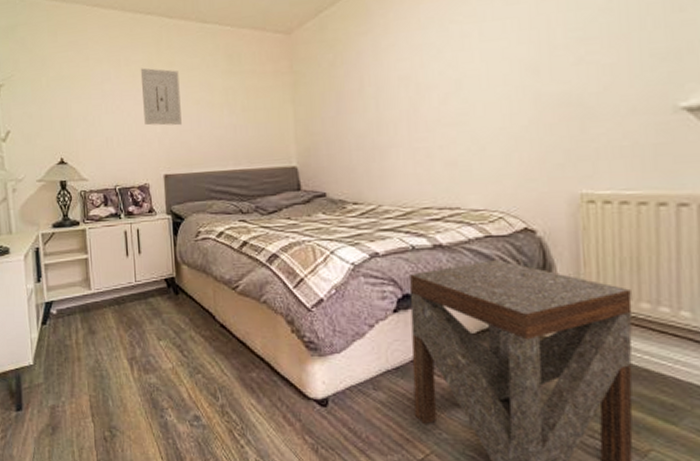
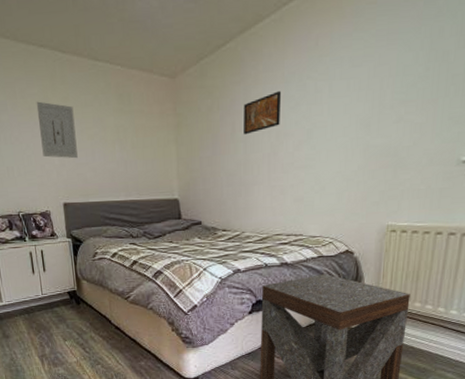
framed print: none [372,39,420,90] -> present [244,91,282,135]

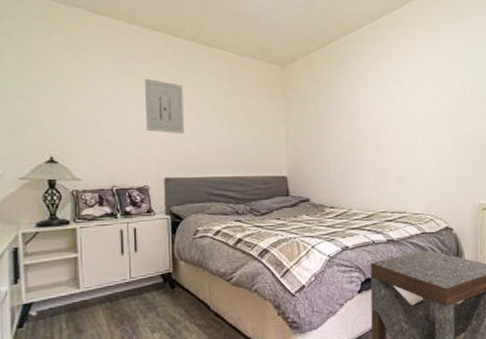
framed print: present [244,91,282,135] -> none [347,84,381,119]

